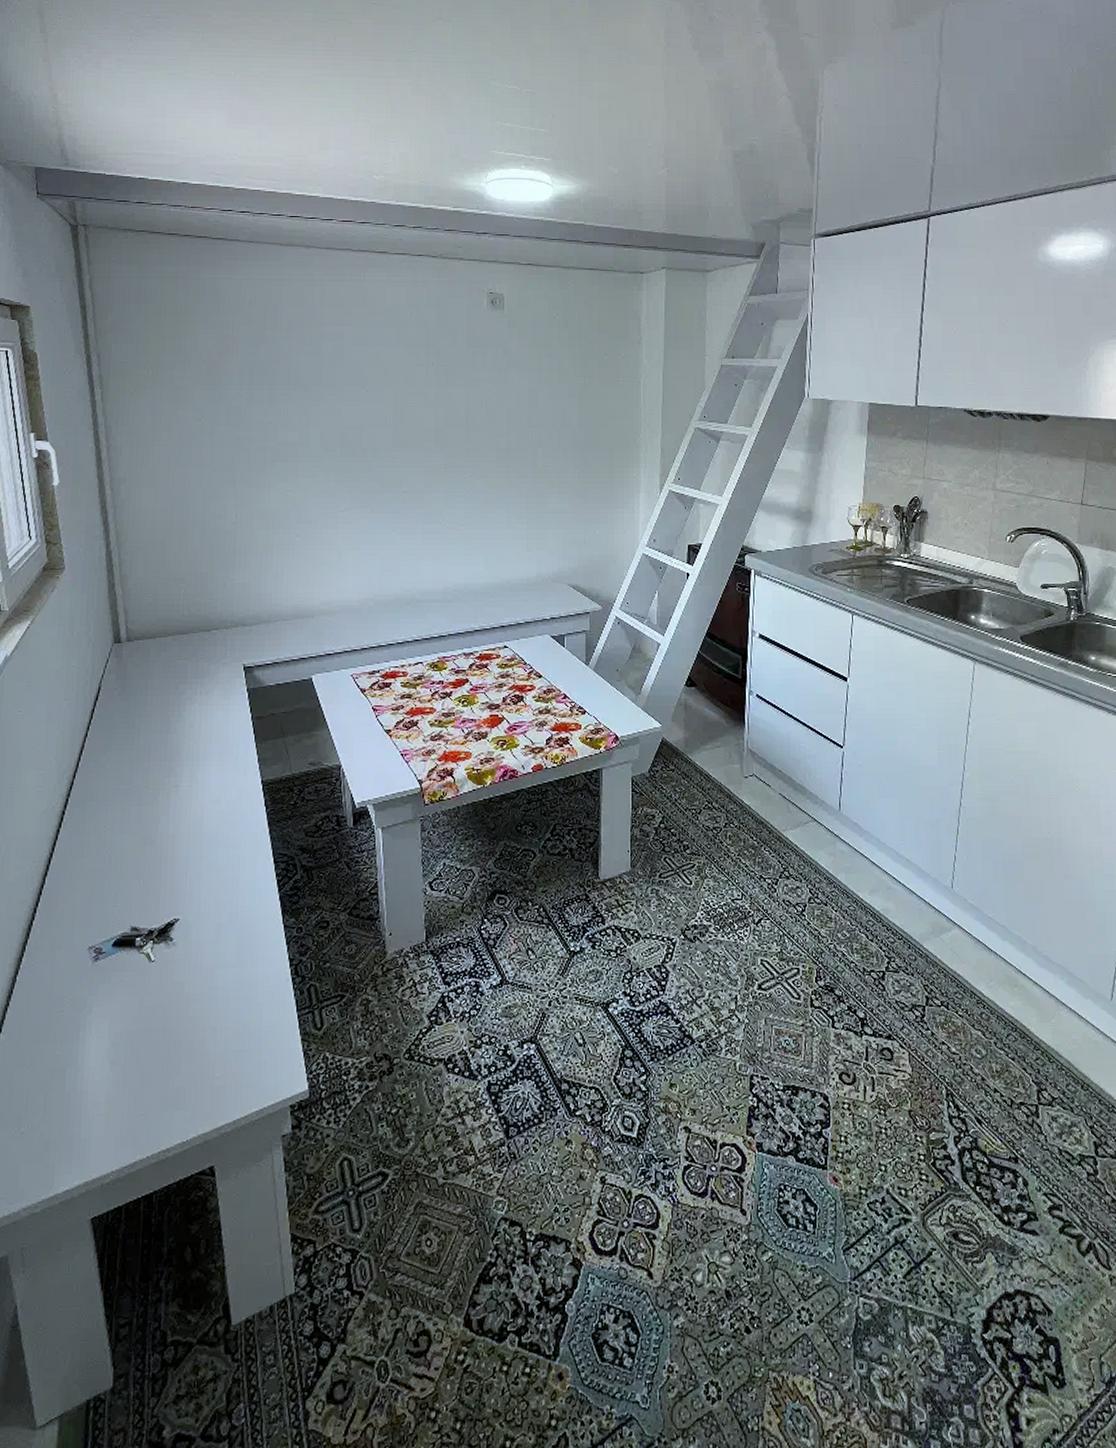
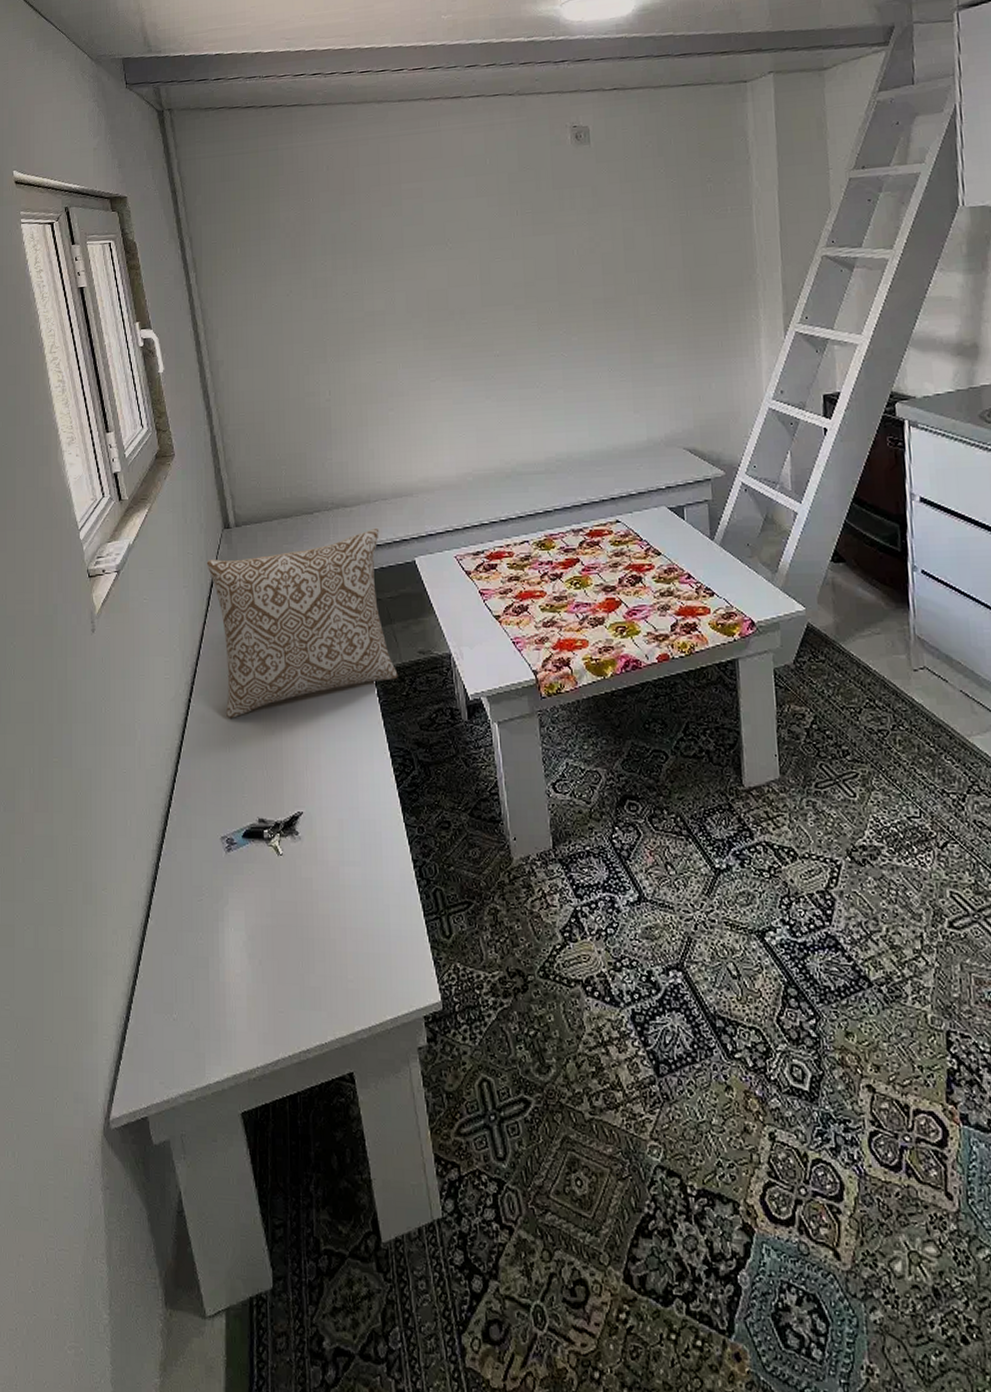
pillow: none [92,647,287,829] -> present [206,529,398,718]

